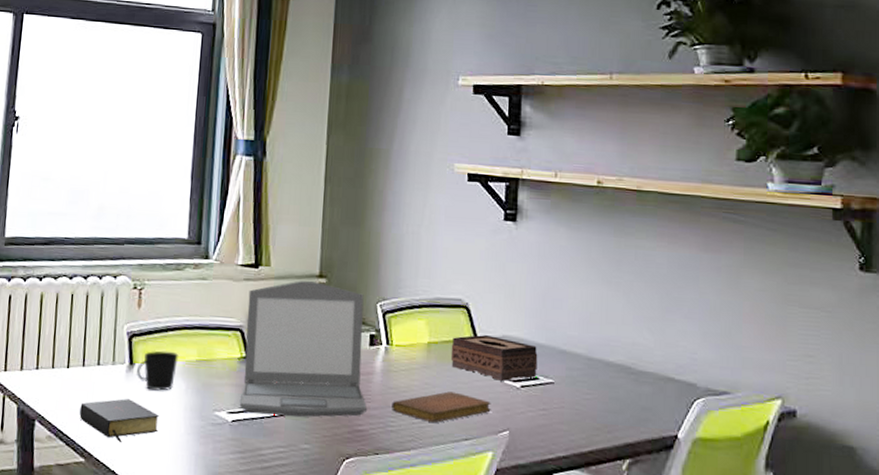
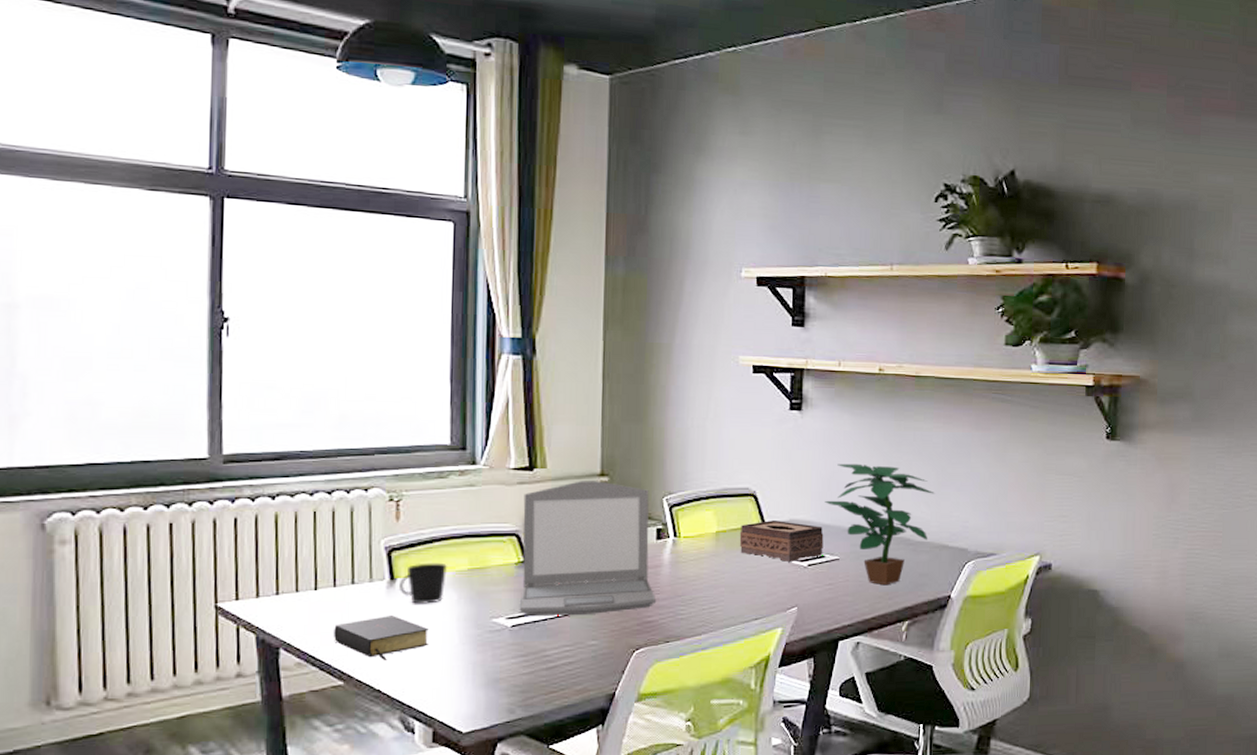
notebook: present [392,391,491,423] -> none [681,576,780,606]
potted plant: none [539,279,659,417] -> present [825,463,935,586]

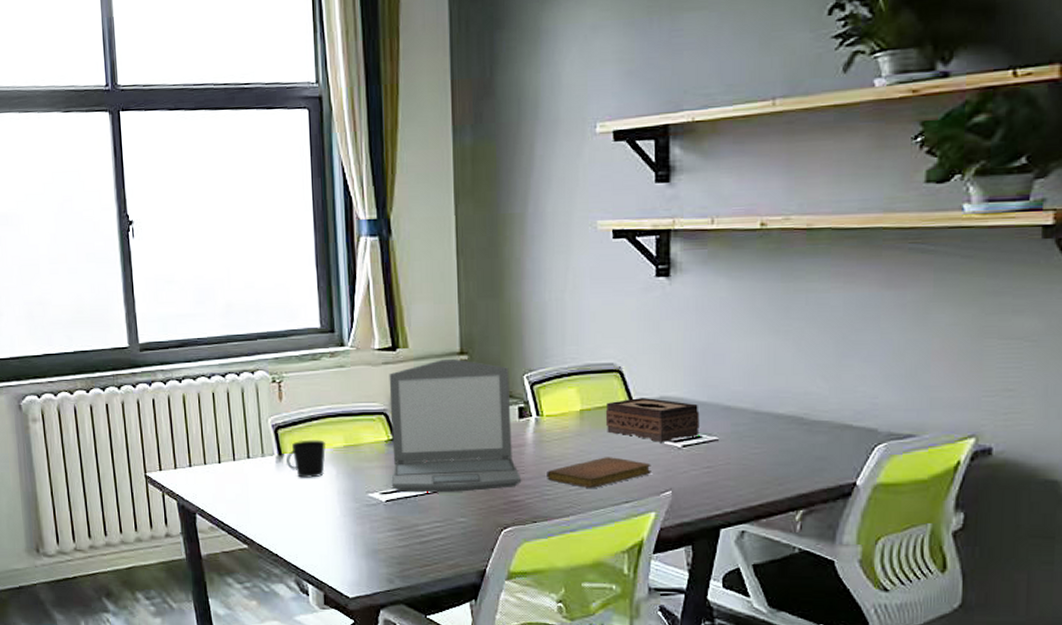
bible: present [334,616,429,660] -> none [237,488,314,528]
notebook: none [681,576,780,606] -> present [547,457,651,488]
potted plant: present [825,463,935,586] -> none [700,333,834,470]

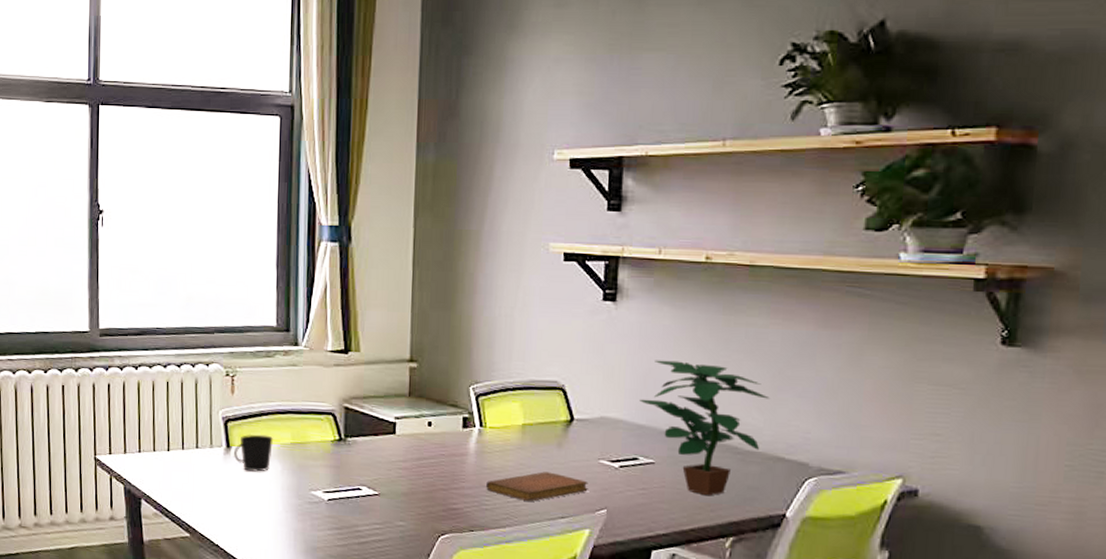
laptop: present [389,358,521,493] -> none [335,365,461,497]
tissue box: present [605,397,700,442] -> none [546,415,638,461]
potted plant: none [700,333,834,470] -> present [640,360,770,496]

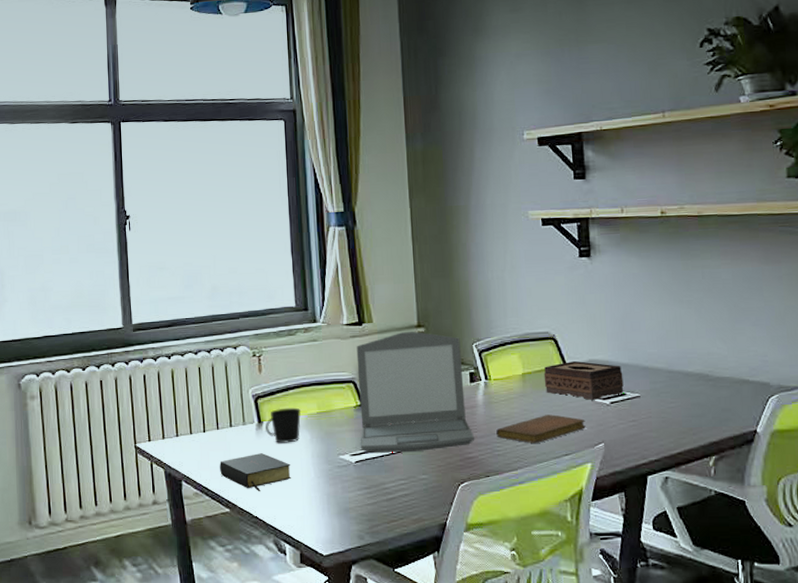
bible: none [182,479,258,519] -> present [220,453,291,491]
laptop: none [335,365,461,497] -> present [356,331,474,454]
tissue box: none [546,415,638,461] -> present [543,360,624,400]
potted plant: present [640,360,770,496] -> none [621,304,729,421]

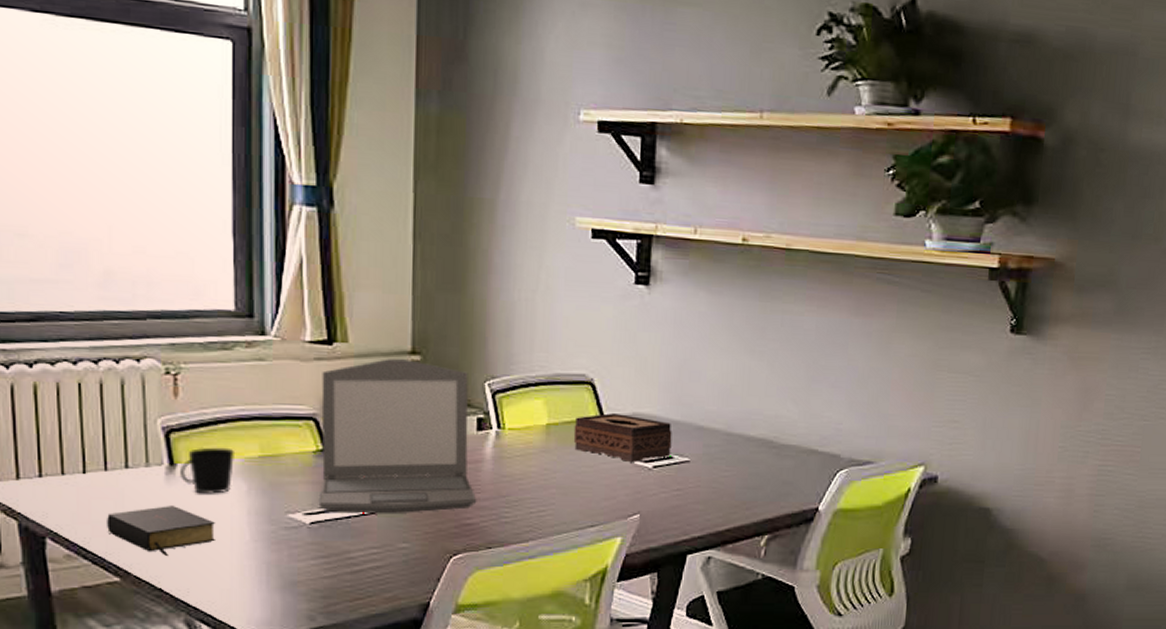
notebook: present [496,414,586,443] -> none [506,476,620,510]

